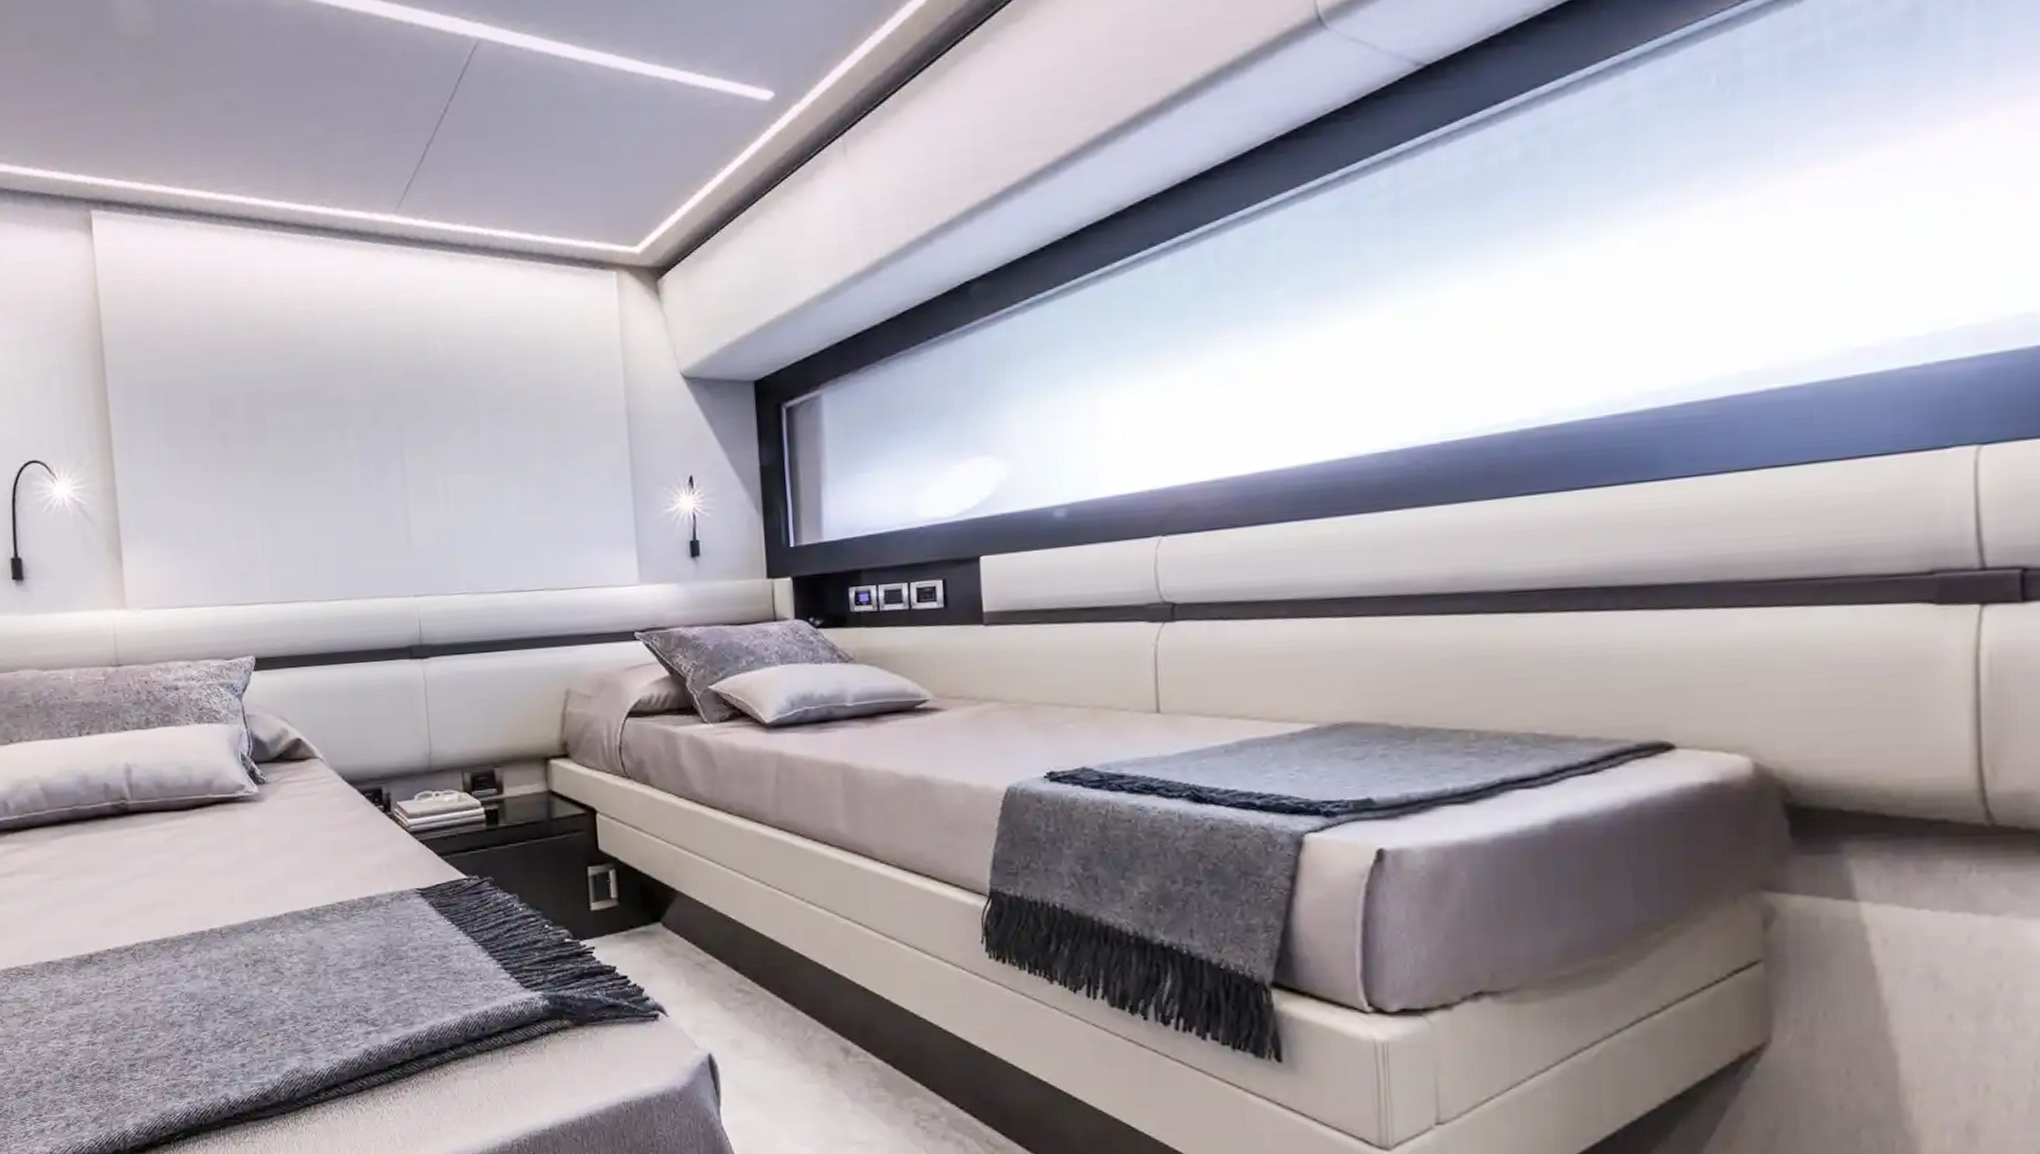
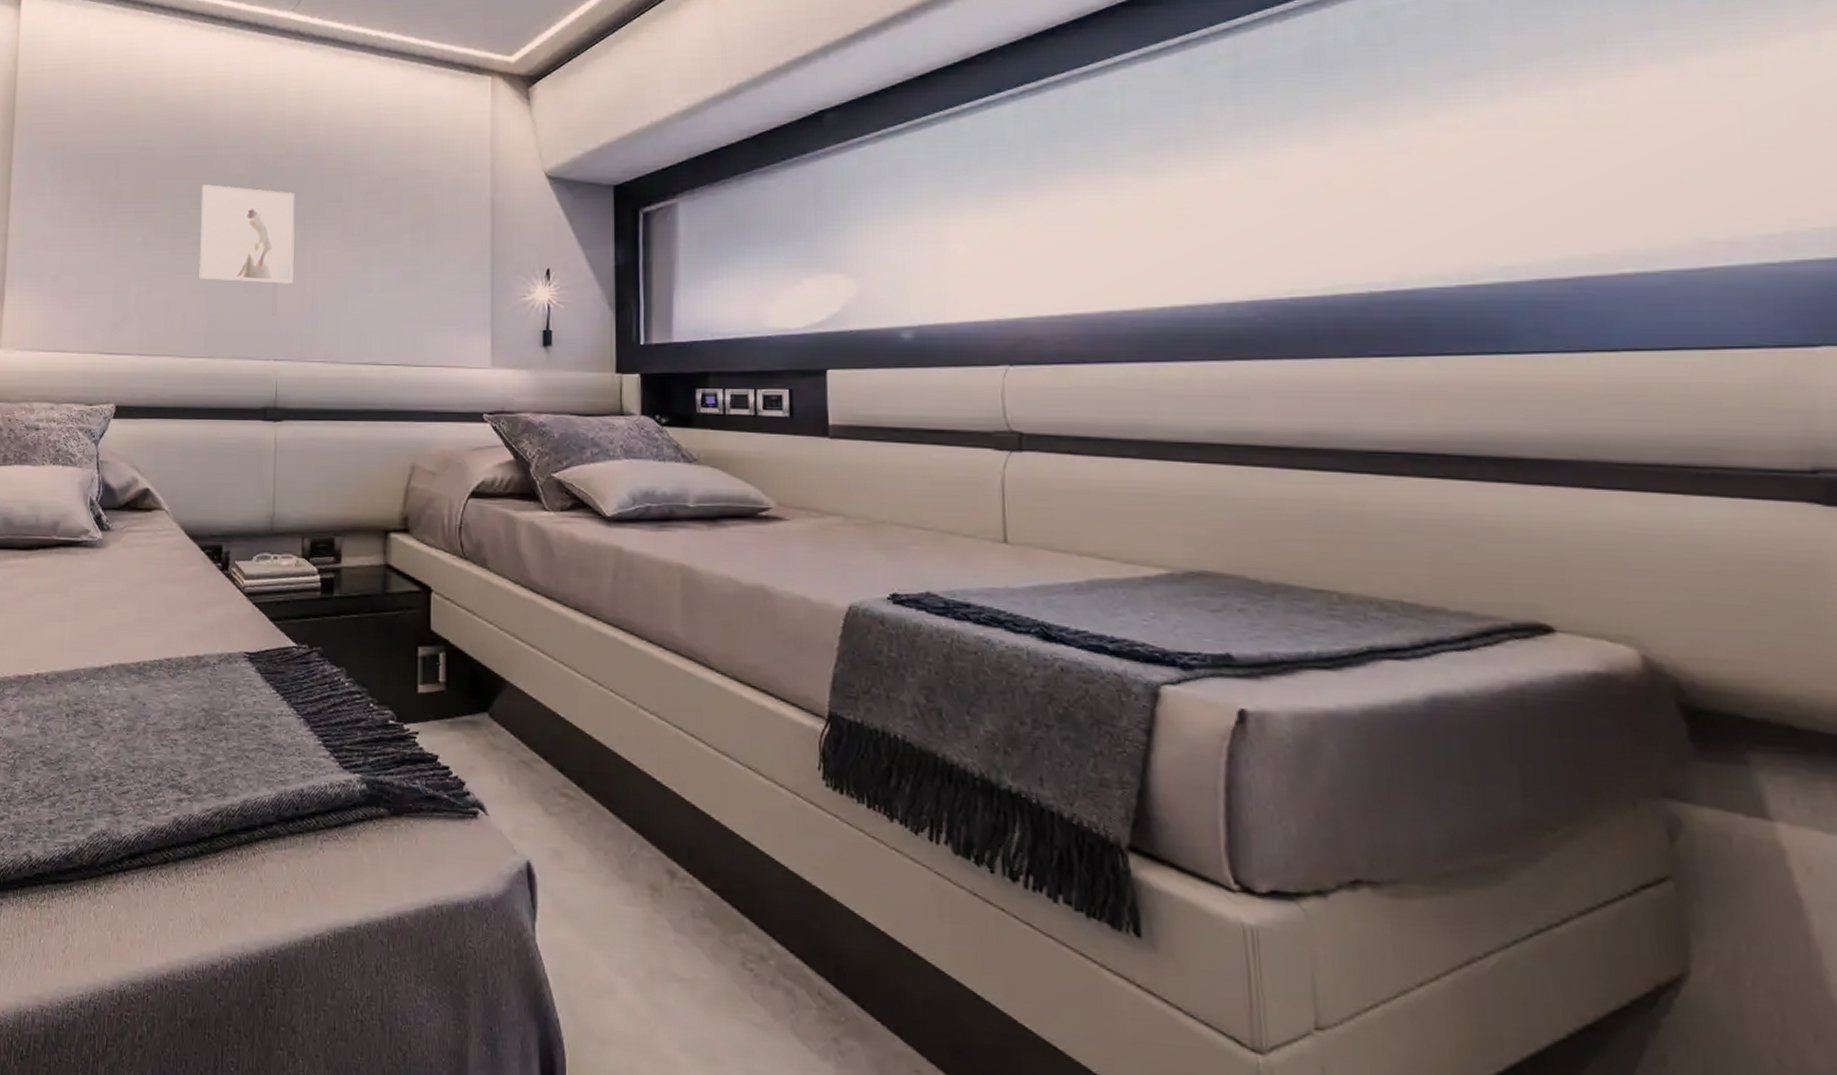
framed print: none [317,415,426,518] -> present [198,185,295,284]

